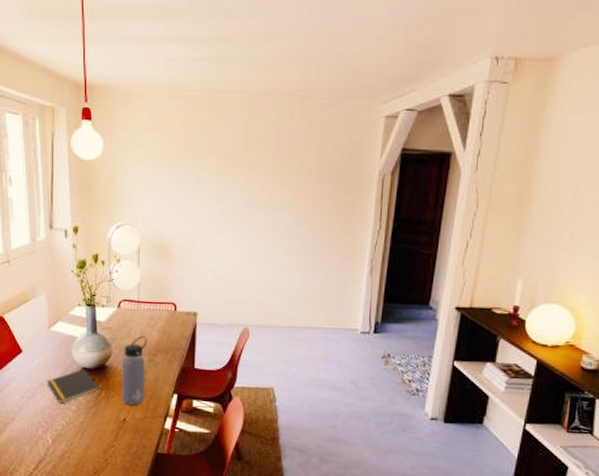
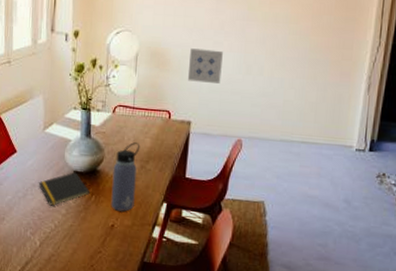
wall art: none [191,239,225,273] -> present [187,48,223,84]

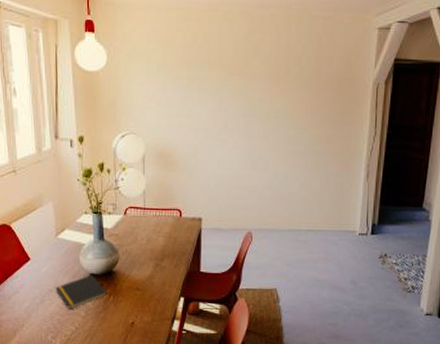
water bottle: present [111,142,141,212] -> none [129,242,154,309]
wall art: present [187,48,223,84] -> none [195,147,228,180]

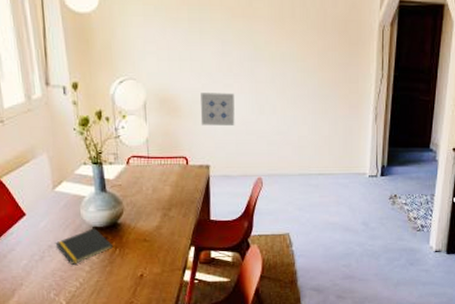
wall art: none [195,147,228,180] -> present [200,93,235,126]

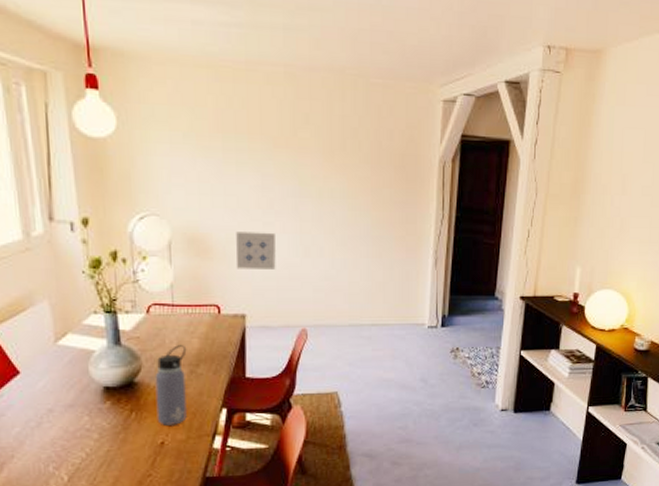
notepad: present [55,228,114,265] -> none [56,388,129,432]
water bottle: none [134,192,161,260] -> present [155,345,187,425]

